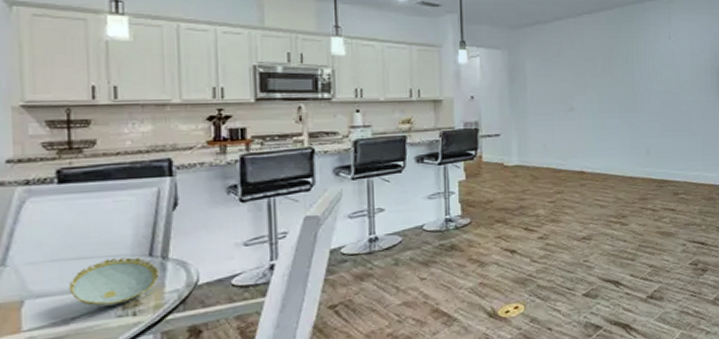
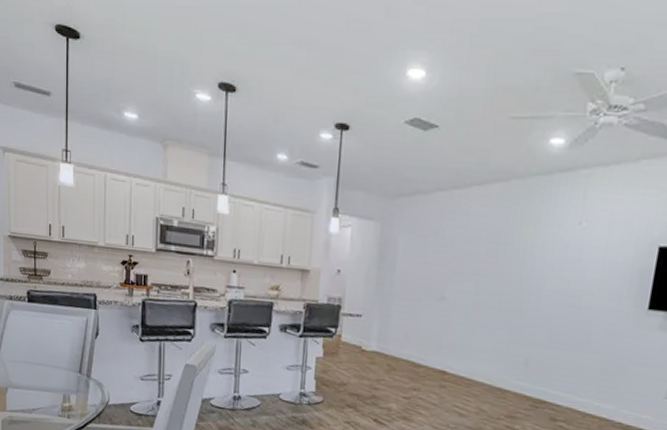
decorative bowl: present [68,257,160,307] -> none [32,369,85,407]

